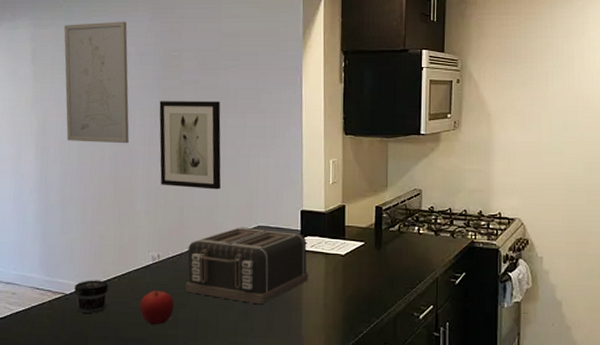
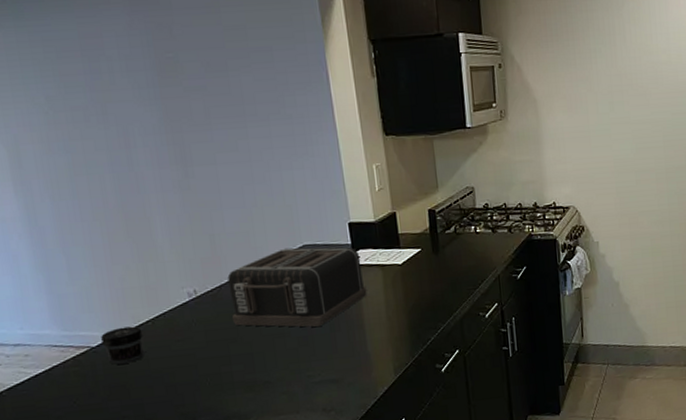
wall art: present [64,21,129,144] -> none [15,17,132,172]
fruit: present [139,291,174,326] -> none [183,328,224,366]
wall art: present [159,101,221,190] -> none [161,109,254,213]

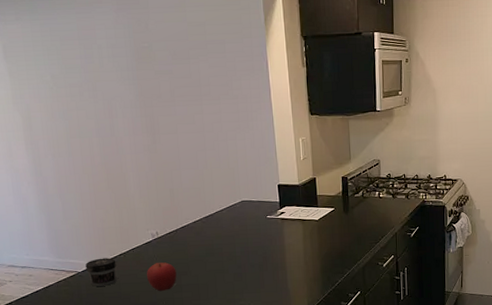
fruit: none [183,328,224,366] -> present [146,262,177,292]
toaster: present [227,247,367,328] -> none [182,202,290,267]

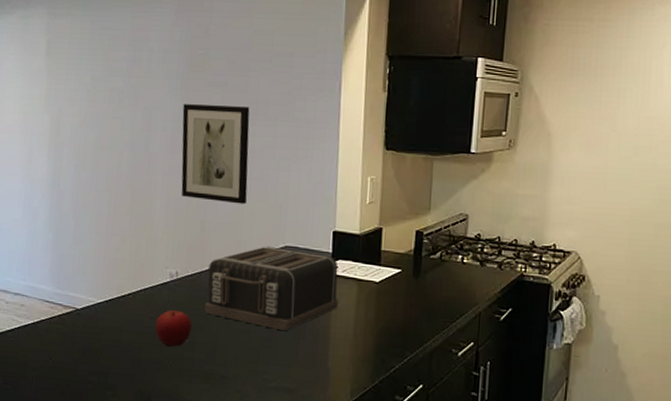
jar: present [85,257,118,287] -> none [86,295,123,331]
wall art: none [137,90,205,172] -> present [181,104,250,205]
toaster: none [182,202,290,267] -> present [205,246,339,331]

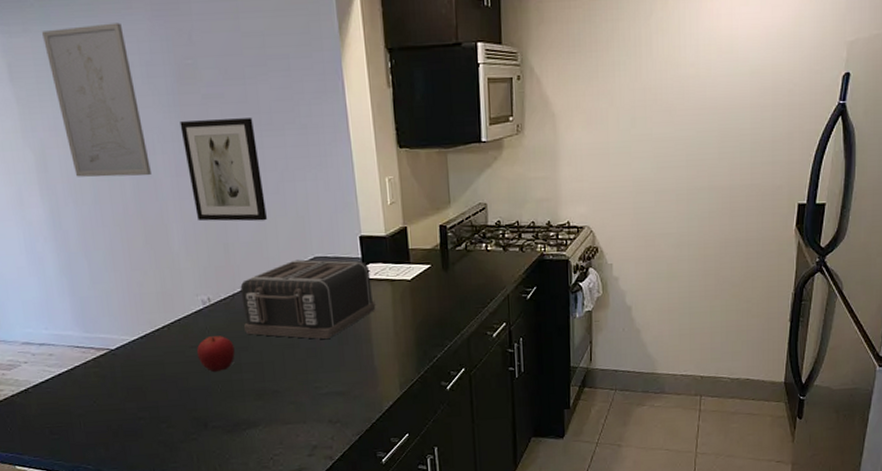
wall art: none [81,13,151,150] -> present [42,22,151,177]

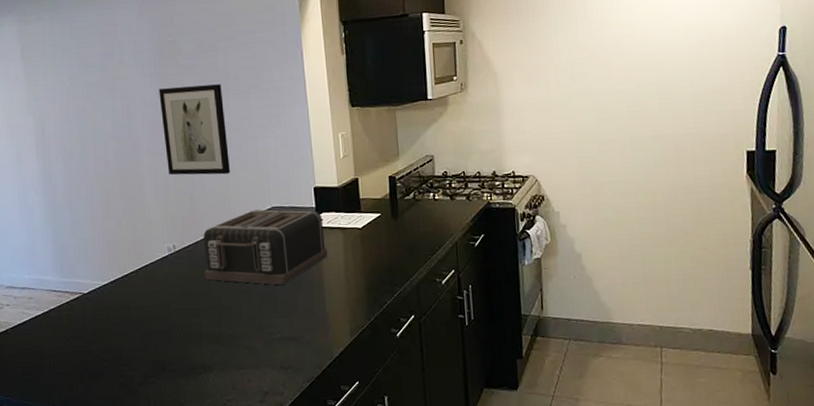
wall art: present [42,22,151,177] -> none [52,9,131,138]
fruit: present [196,336,235,373] -> none [160,281,195,317]

